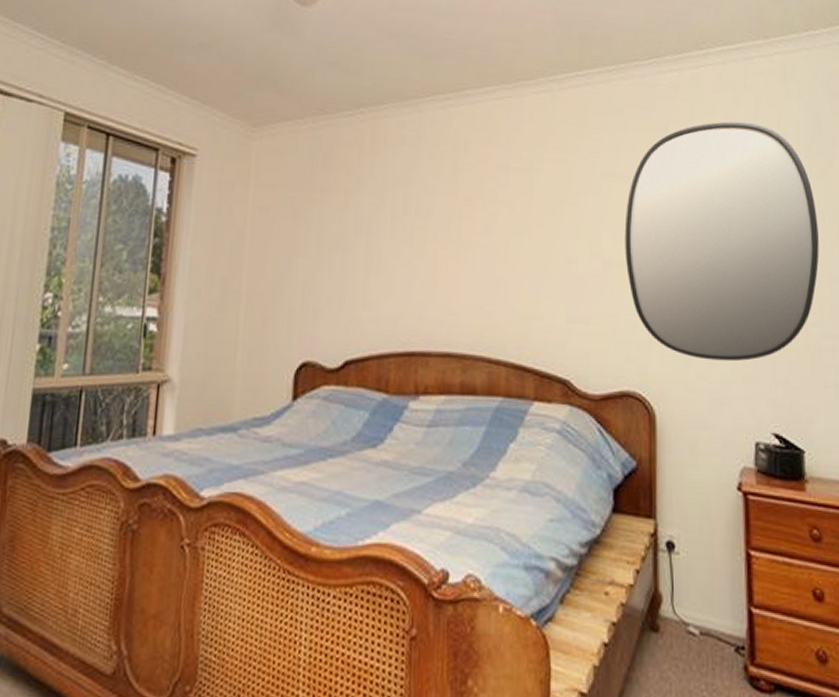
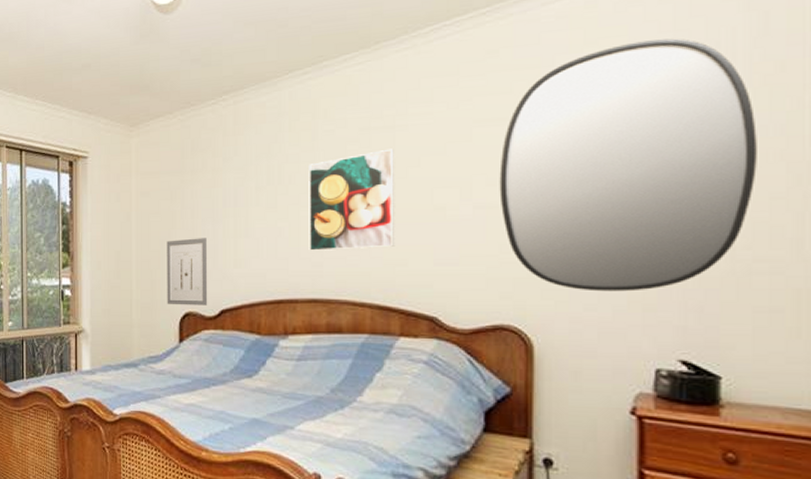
wall art: none [280,269,333,354] -> present [166,238,208,306]
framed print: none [445,192,531,299] -> present [309,148,396,251]

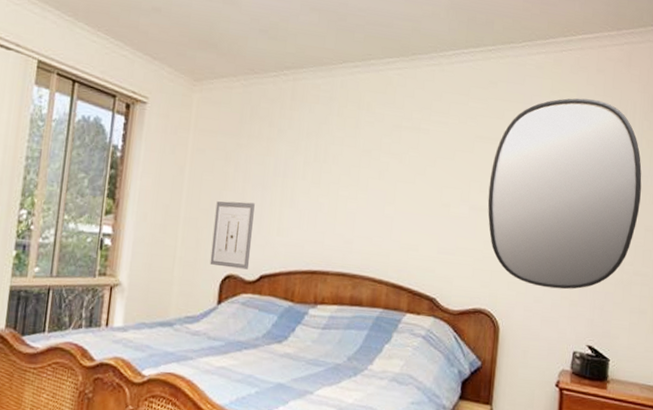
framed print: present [309,148,396,251] -> none [343,147,418,233]

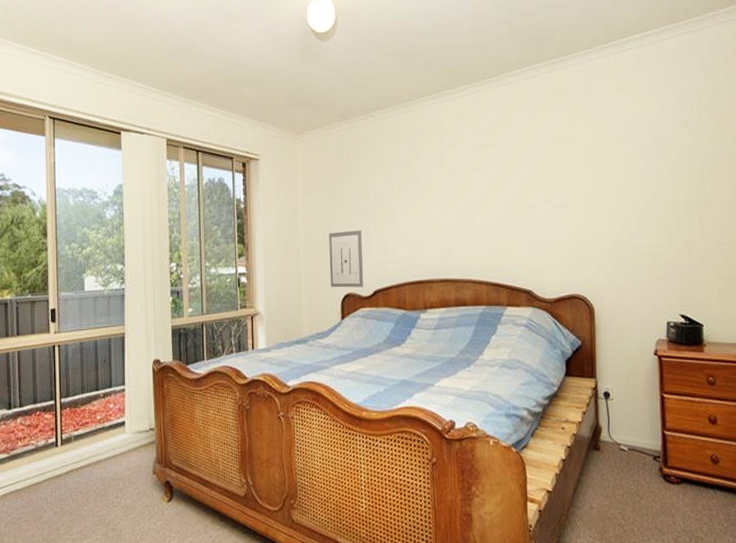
home mirror: present [487,98,642,290] -> none [568,91,716,268]

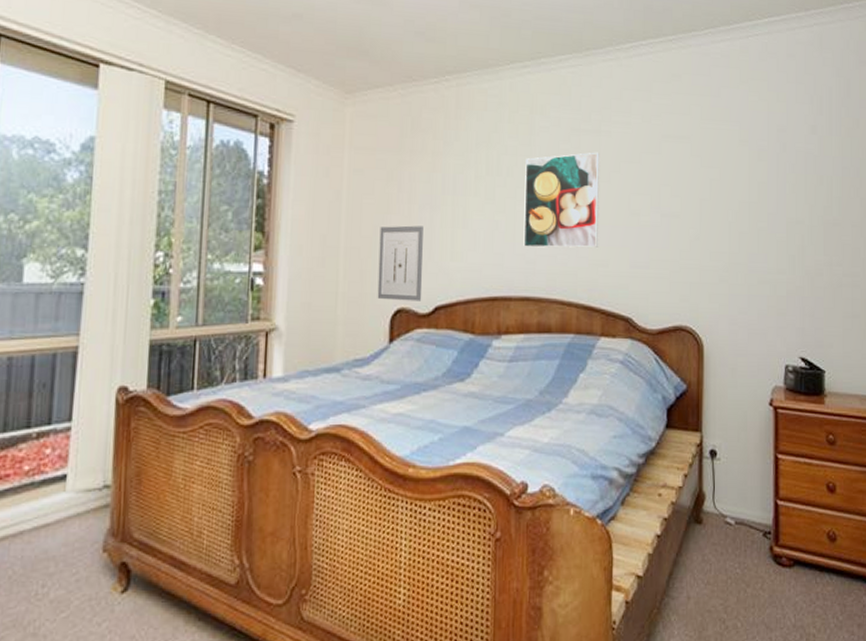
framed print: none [438,160,502,240] -> present [523,152,599,248]

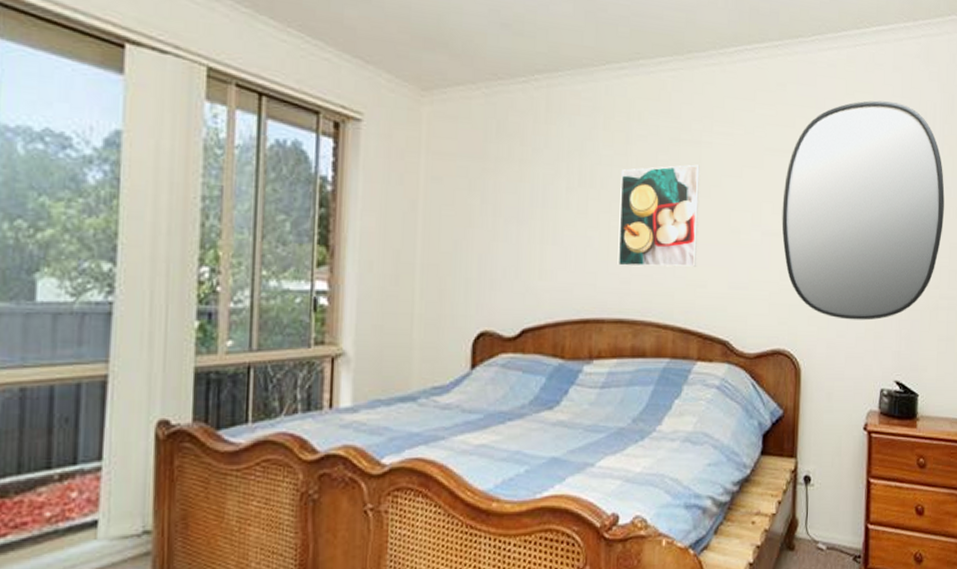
wall art: present [377,225,423,301] -> none [458,240,509,324]
home mirror: none [680,87,844,298] -> present [781,100,945,321]

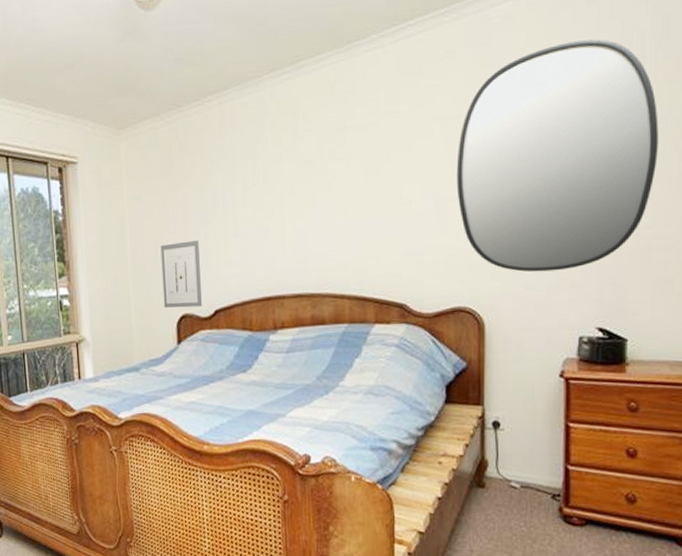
wall art: none [458,240,509,324] -> present [160,240,203,308]
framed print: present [617,164,700,268] -> none [290,146,370,248]

